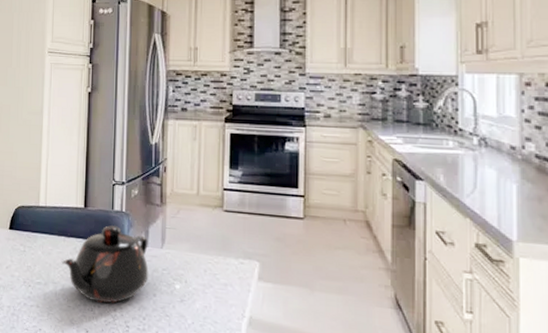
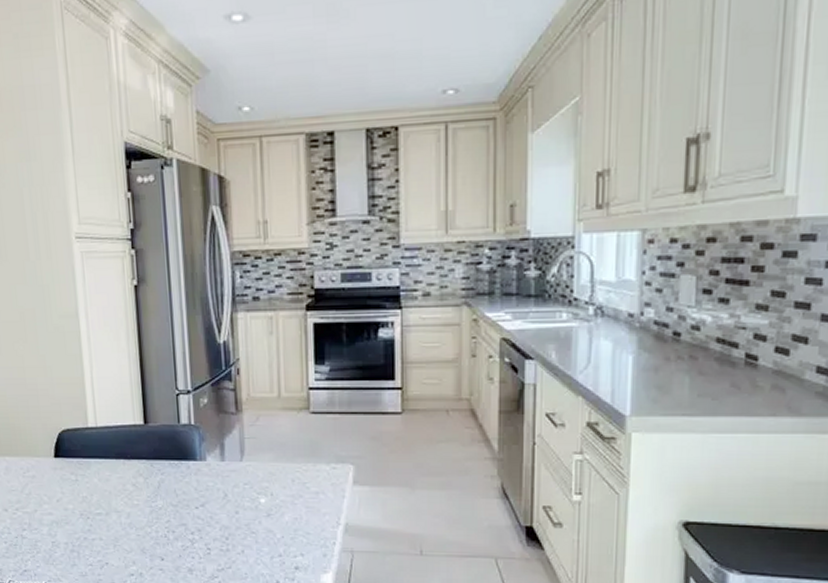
teapot: present [61,225,149,304] -> none [123,442,228,527]

